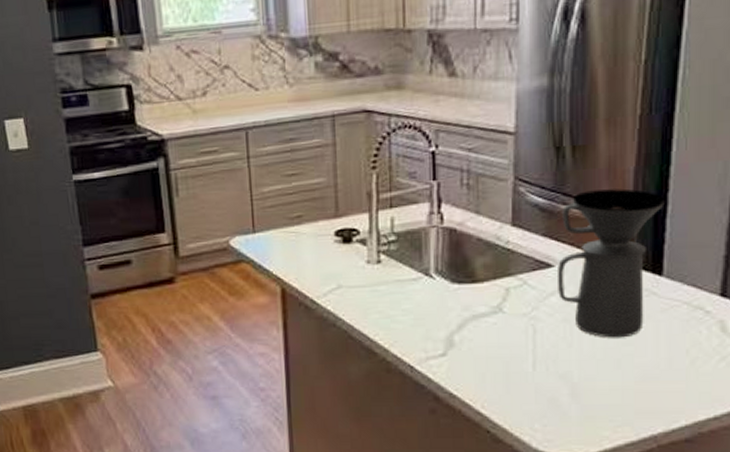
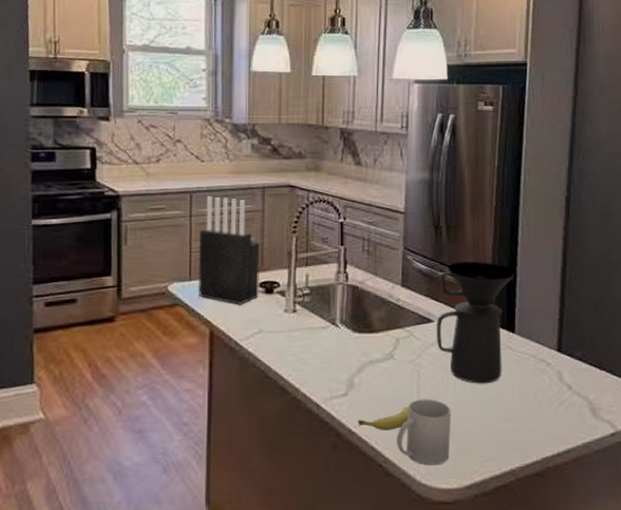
knife block: none [260,131,335,258] -> present [197,196,261,305]
fruit: none [460,366,522,393] -> present [358,406,409,430]
mug: none [507,357,576,431] -> present [397,399,451,466]

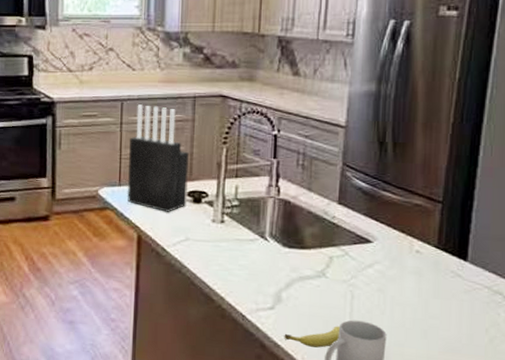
coffee maker: present [437,262,515,384] -> none [375,181,471,312]

